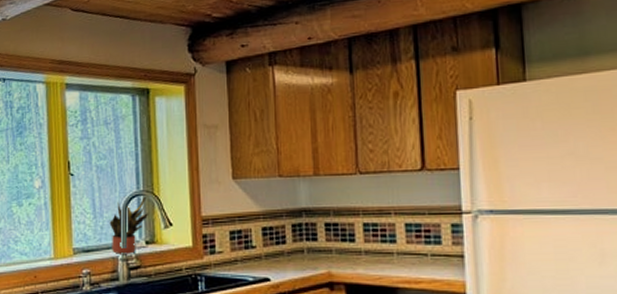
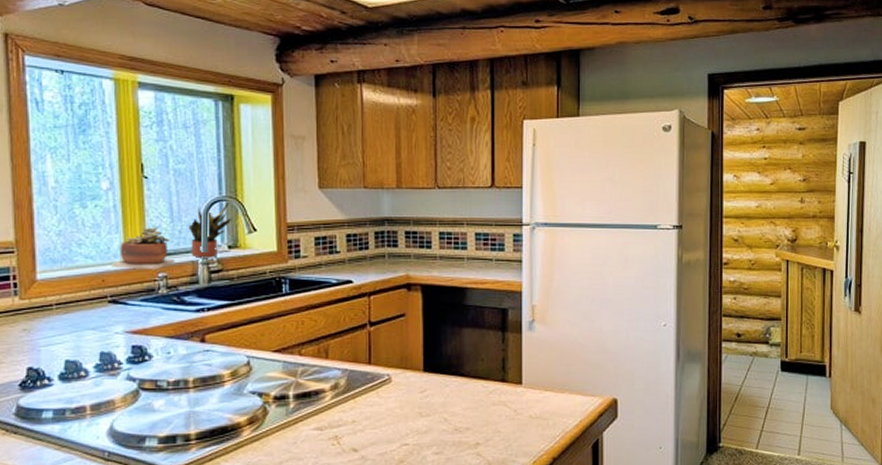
succulent plant: none [41,223,97,266] -> present [110,227,175,270]

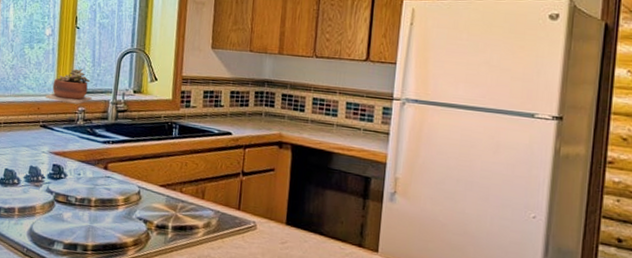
potted plant: present [188,200,232,258] -> none [105,52,140,99]

